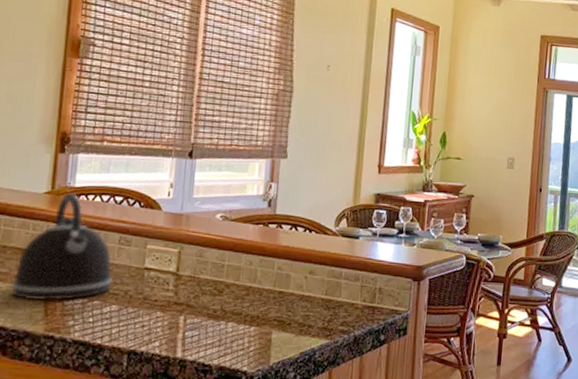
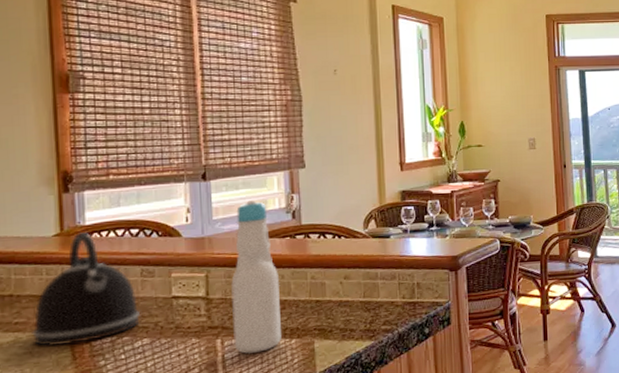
bottle: none [196,183,248,336] -> present [231,200,281,354]

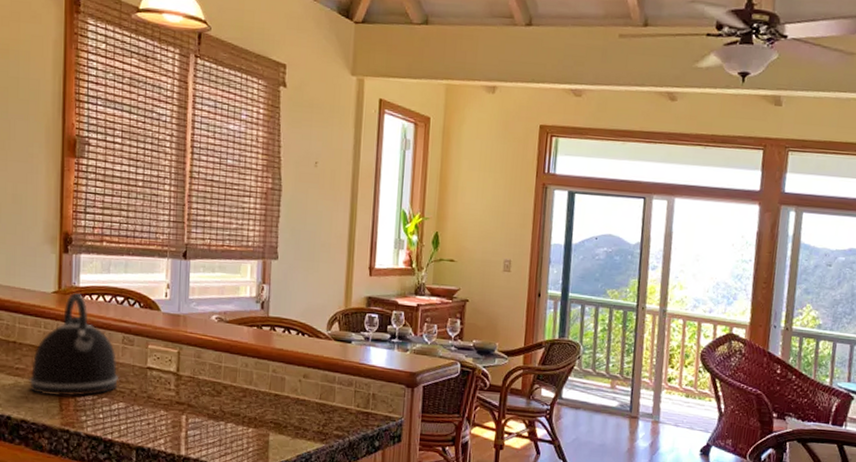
bottle: present [231,200,281,354] -> none [197,285,244,435]

